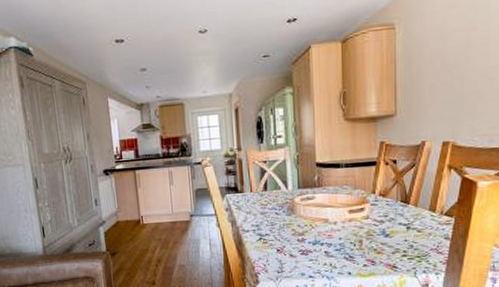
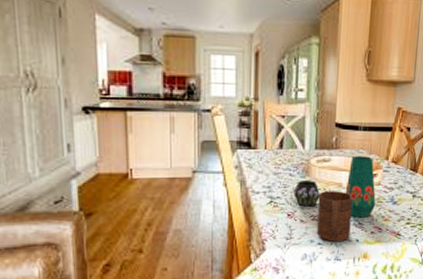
vase: none [281,191,366,252] -> present [293,155,376,218]
cup: none [305,226,341,275] -> present [316,191,353,242]

